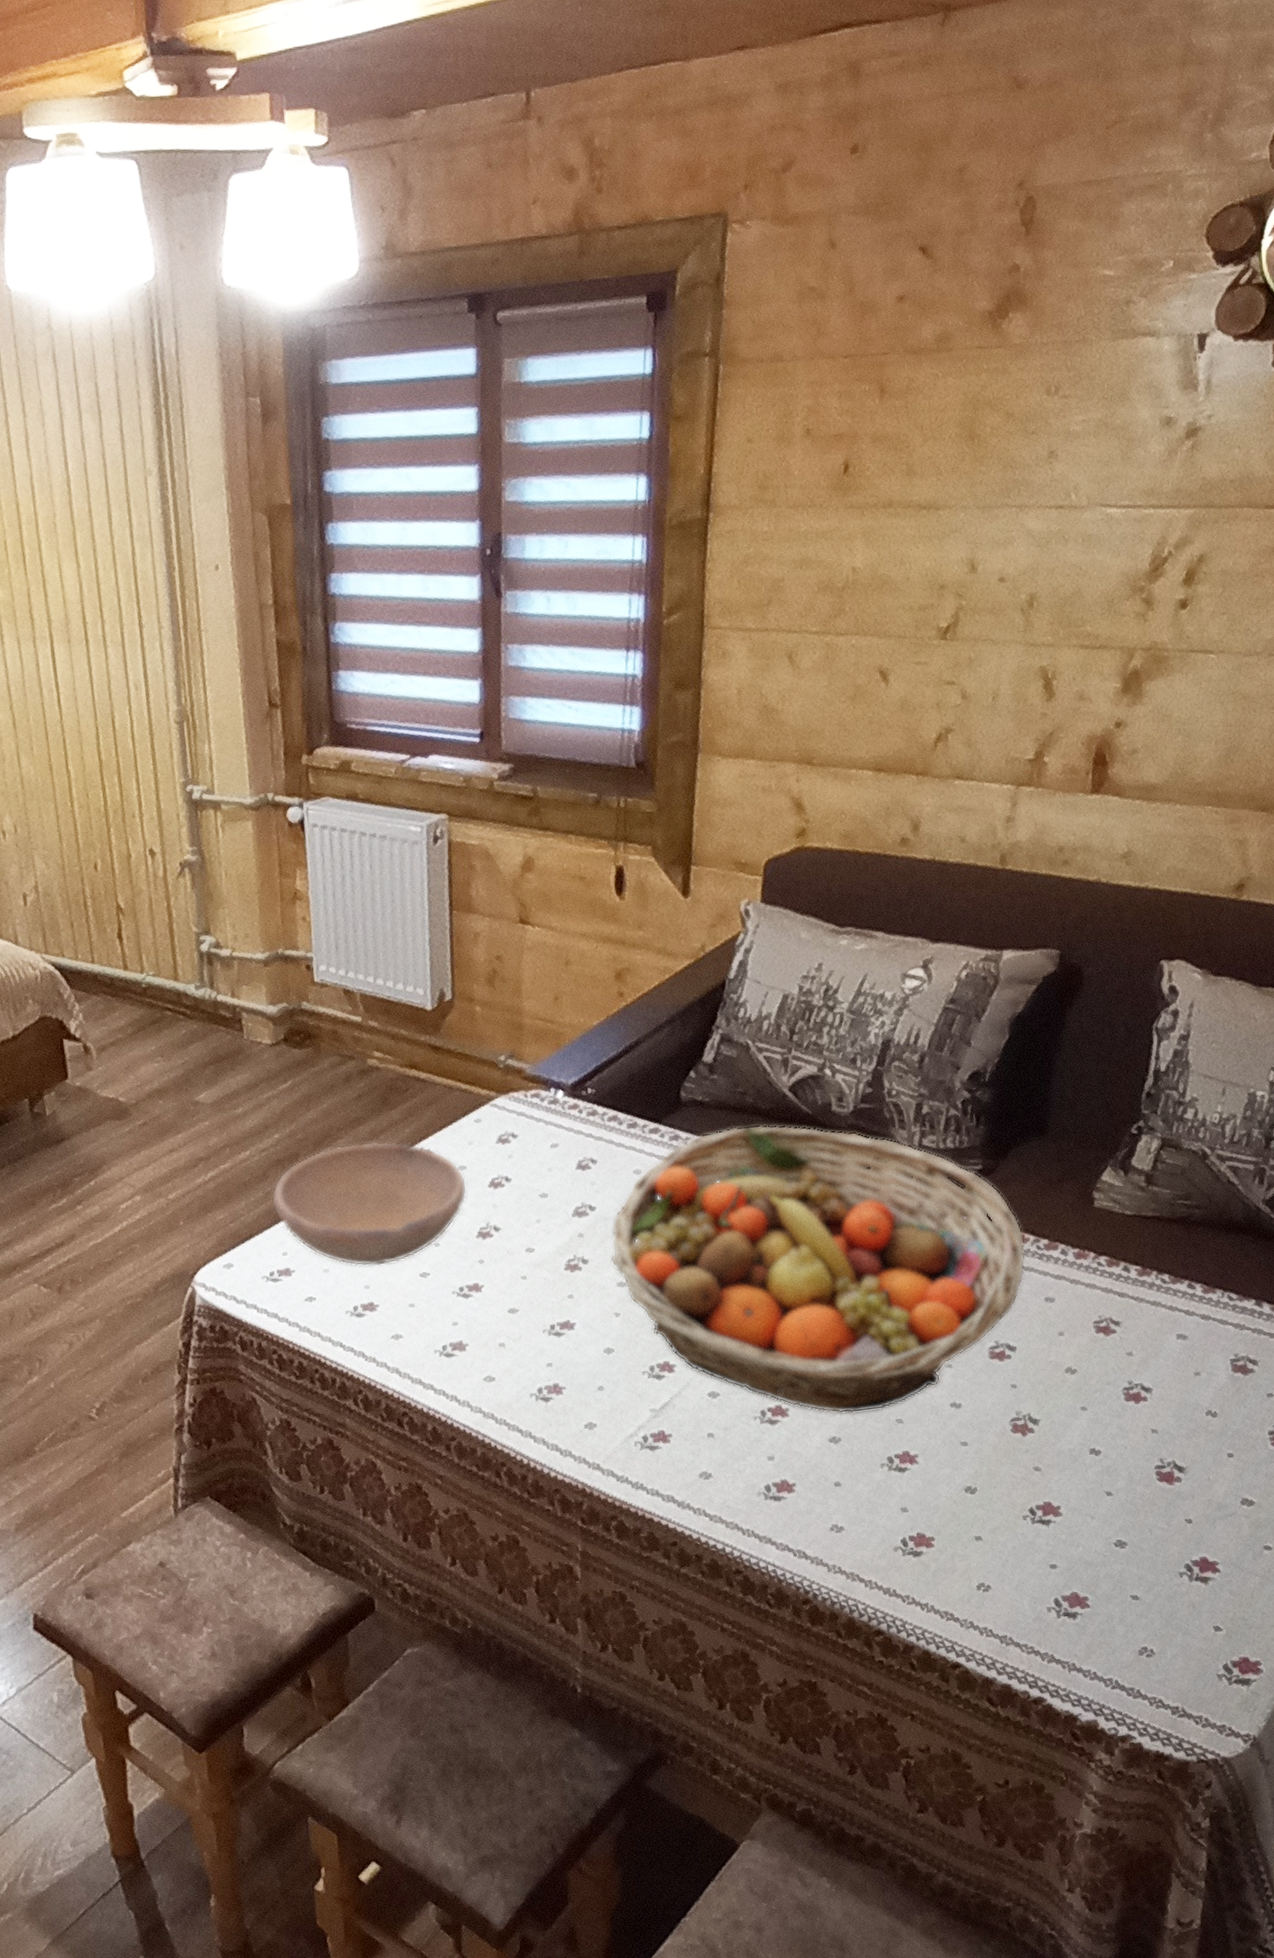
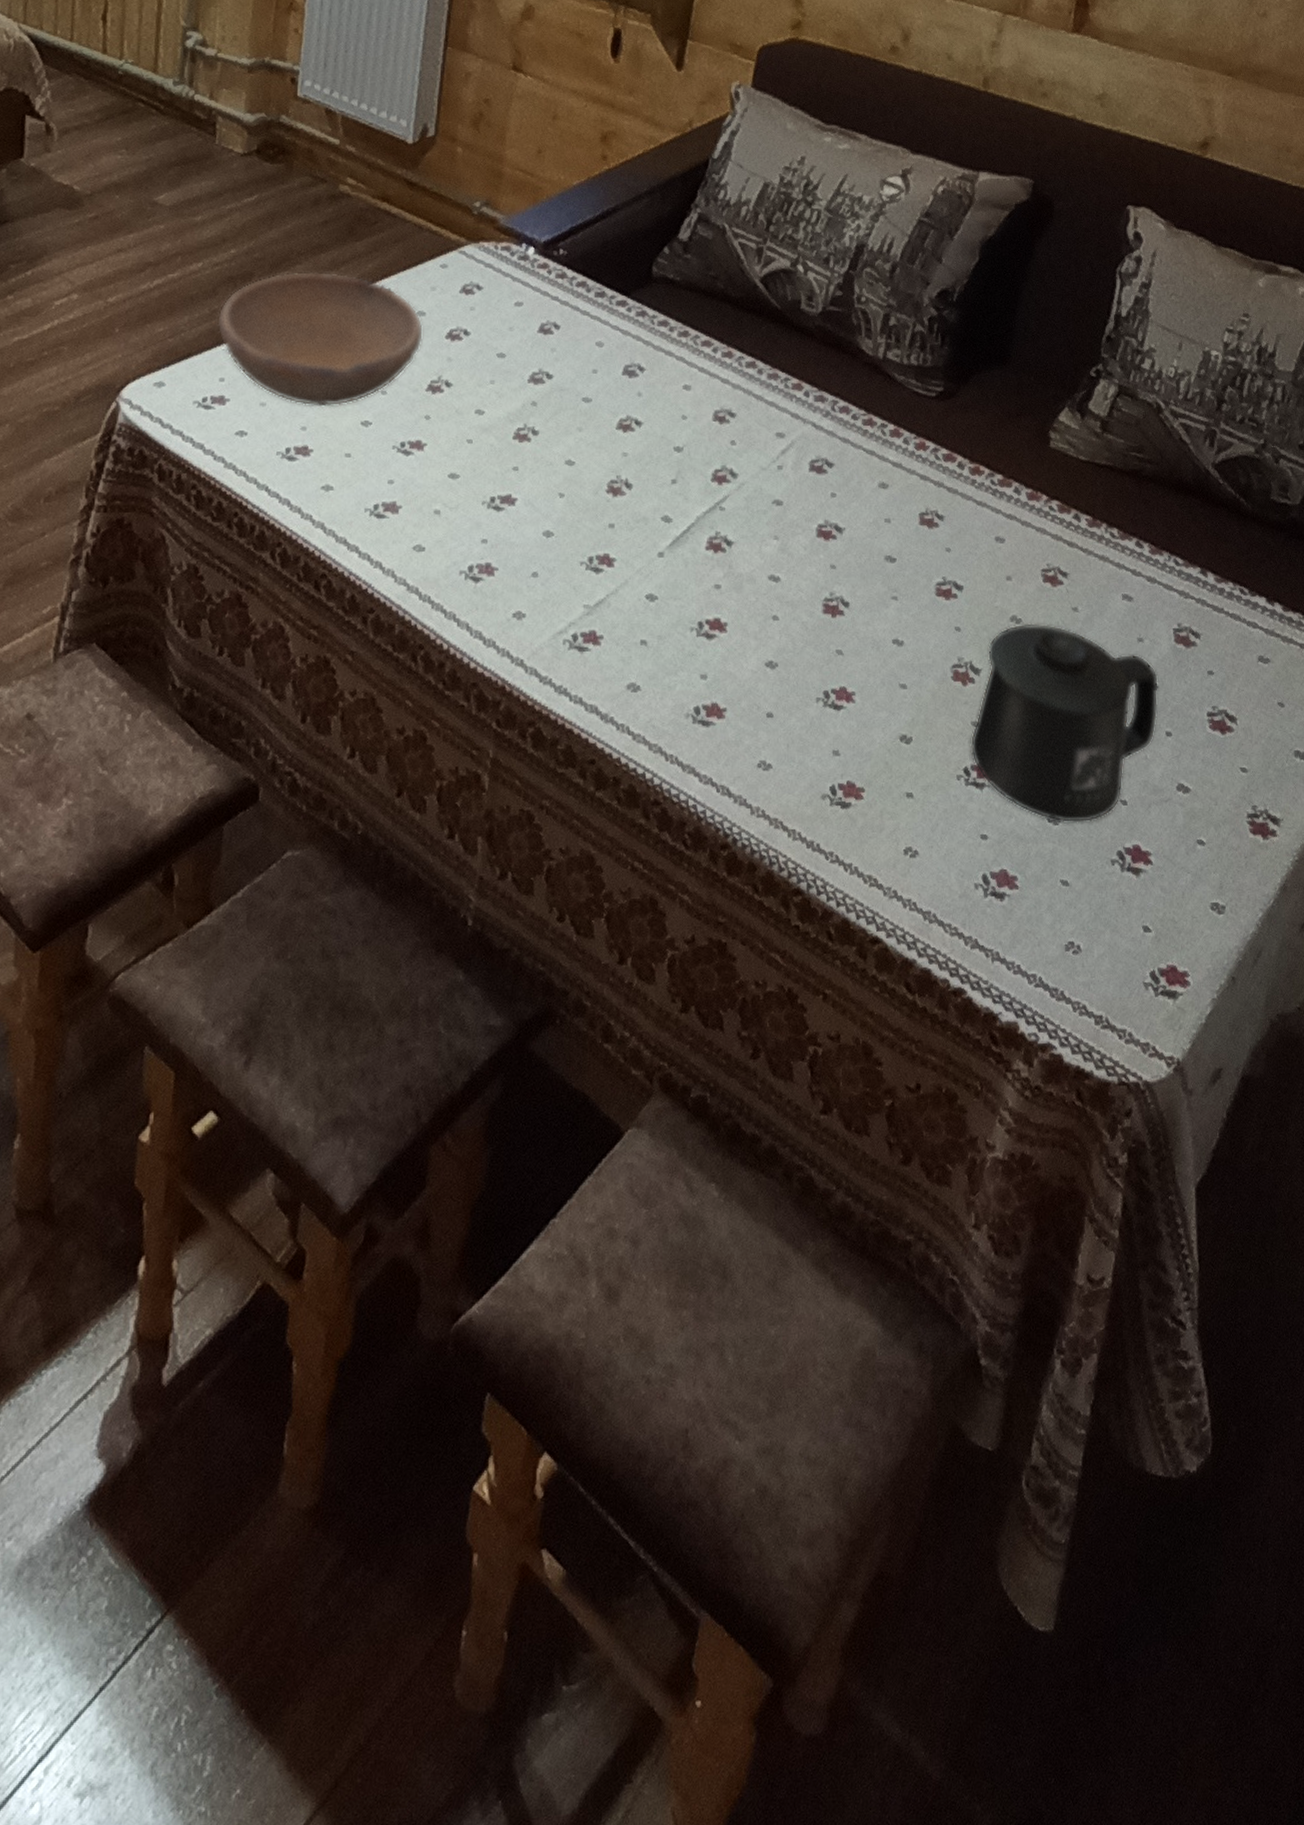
fruit basket: present [611,1124,1026,1414] -> none [562,311,980,638]
mug: none [1033,1370,1219,1546] -> present [970,623,1159,824]

